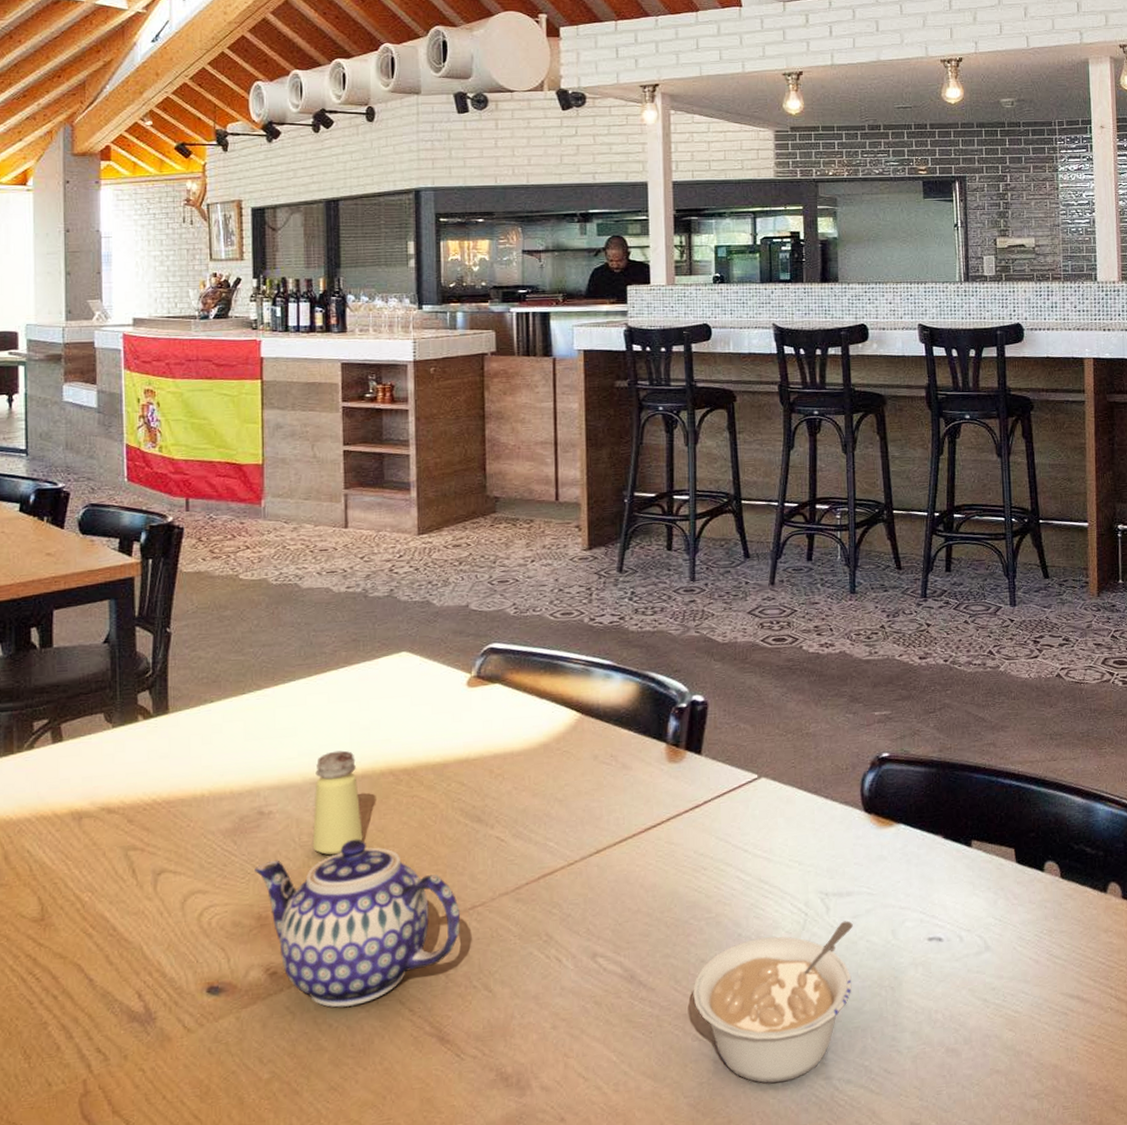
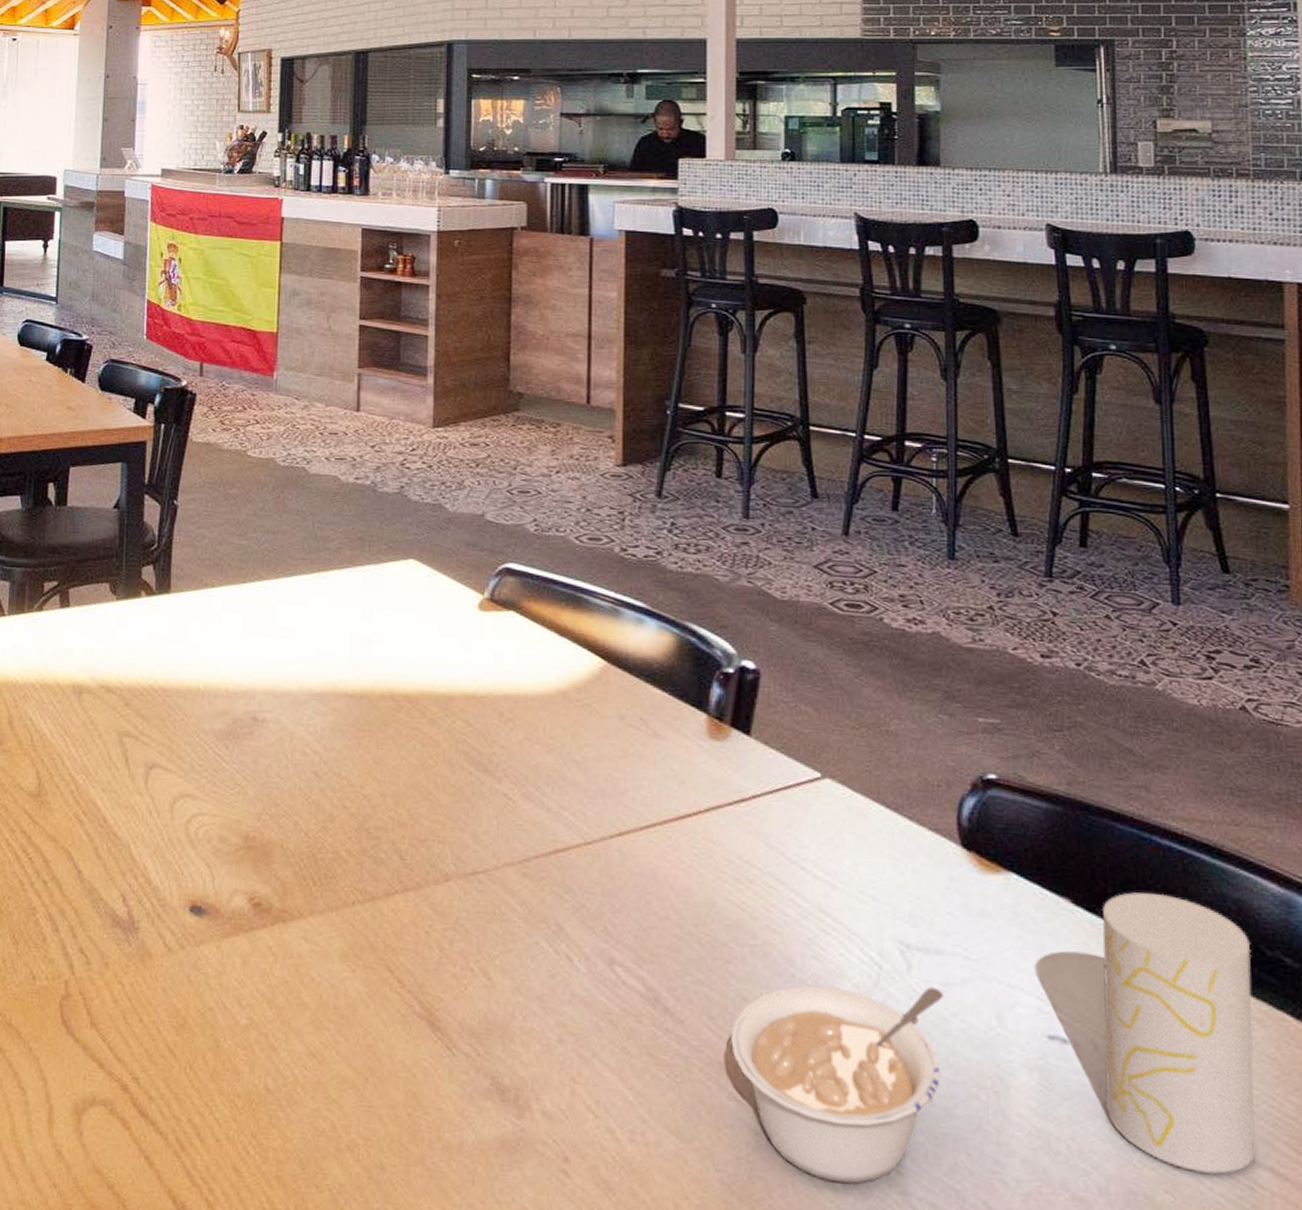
teapot: present [254,839,460,1008] -> none [245,766,459,962]
saltshaker: present [312,750,363,856] -> none [305,662,359,782]
cup: none [965,818,1068,1012] -> present [1102,892,1256,1175]

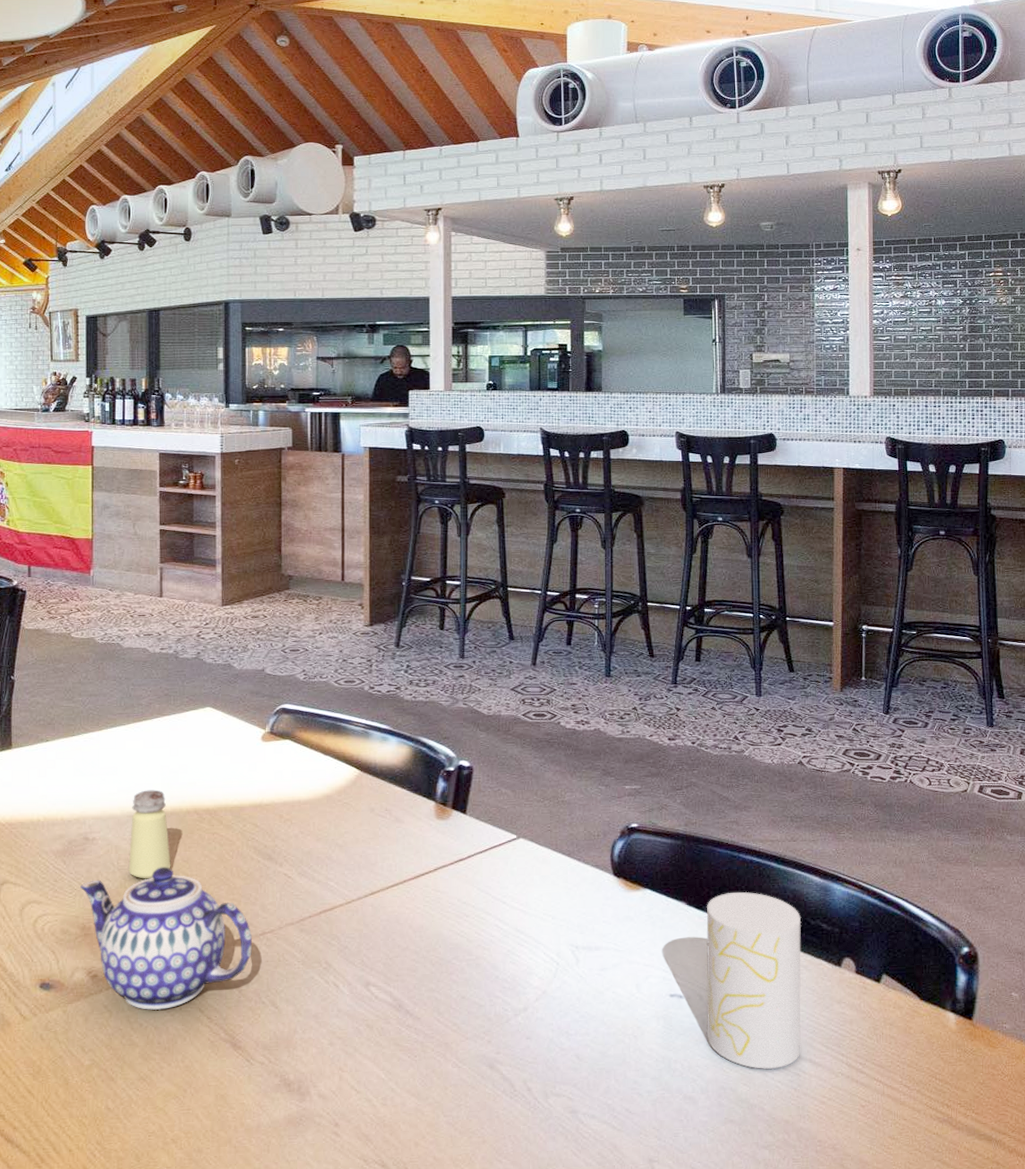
teapot: none [245,766,459,962] -> present [80,867,252,1011]
saltshaker: none [305,662,359,782] -> present [128,790,171,879]
legume: present [731,985,943,1184] -> none [454,972,600,1112]

